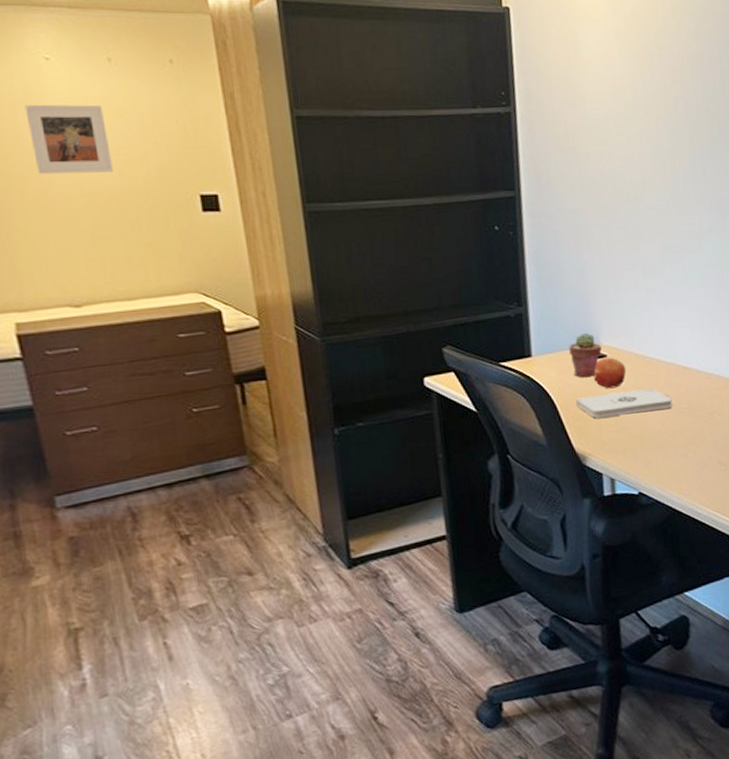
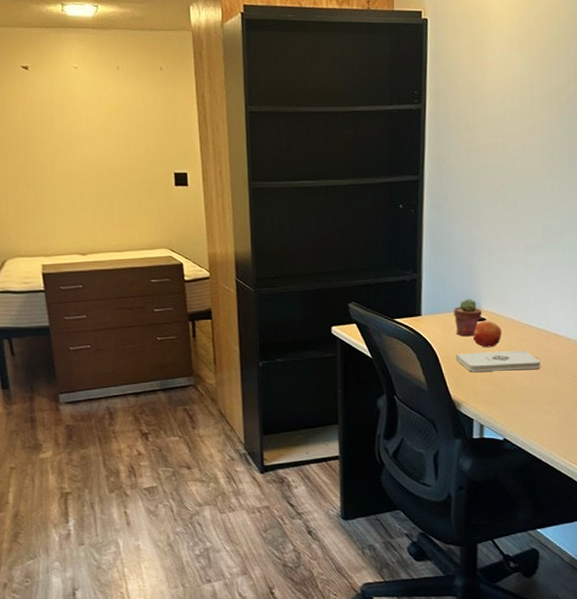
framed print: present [24,104,113,175] -> none [59,102,115,155]

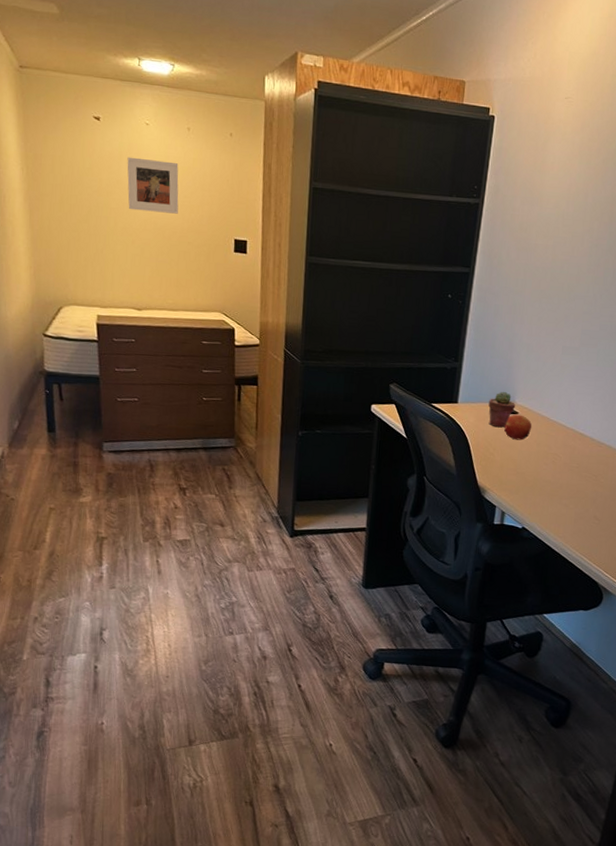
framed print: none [59,102,115,155] -> present [127,157,179,214]
notepad: present [455,350,542,372] -> none [485,442,566,465]

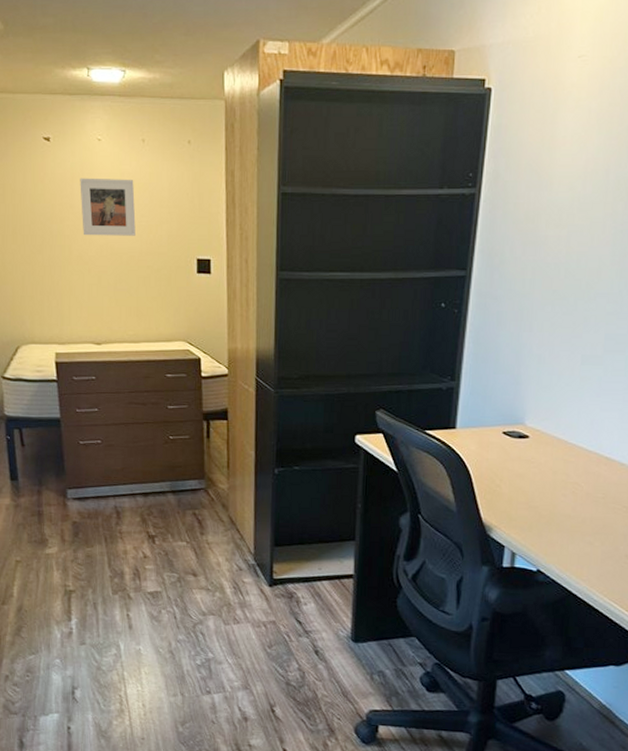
potted succulent: present [488,392,515,428] -> none [493,413,525,455]
apple: present [504,414,532,441] -> none [512,438,547,469]

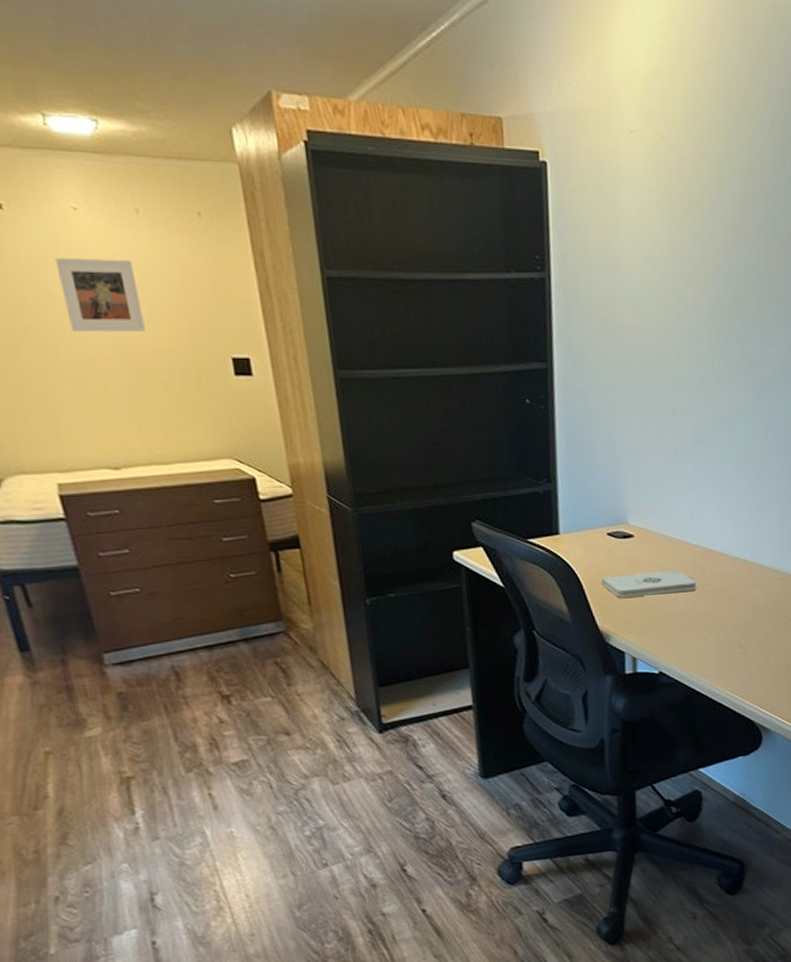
notepad: none [490,473,589,496] -> present [601,570,697,598]

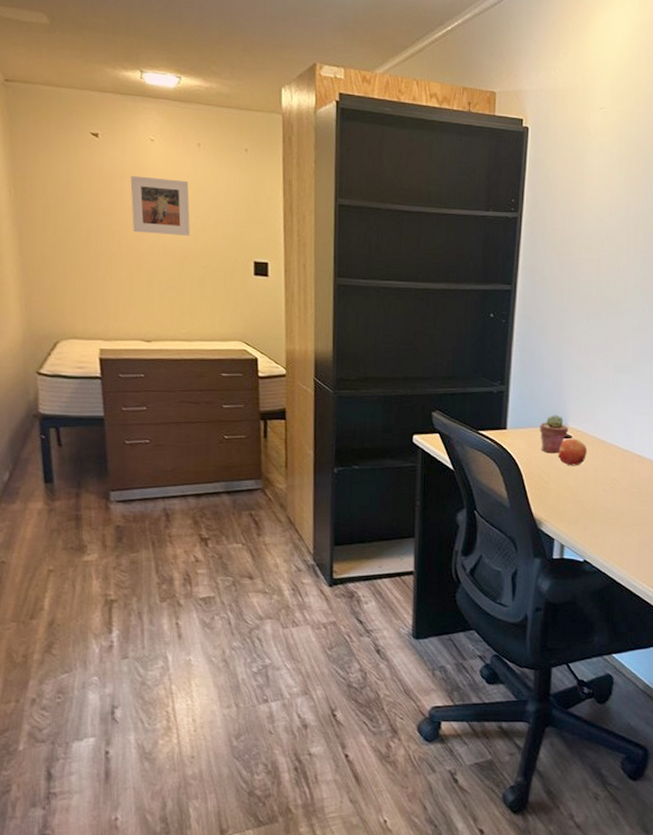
potted succulent: none [596,512,629,557] -> present [540,415,568,454]
notepad: present [601,570,697,598] -> none [539,470,625,491]
apple: none [620,537,653,569] -> present [558,438,588,466]

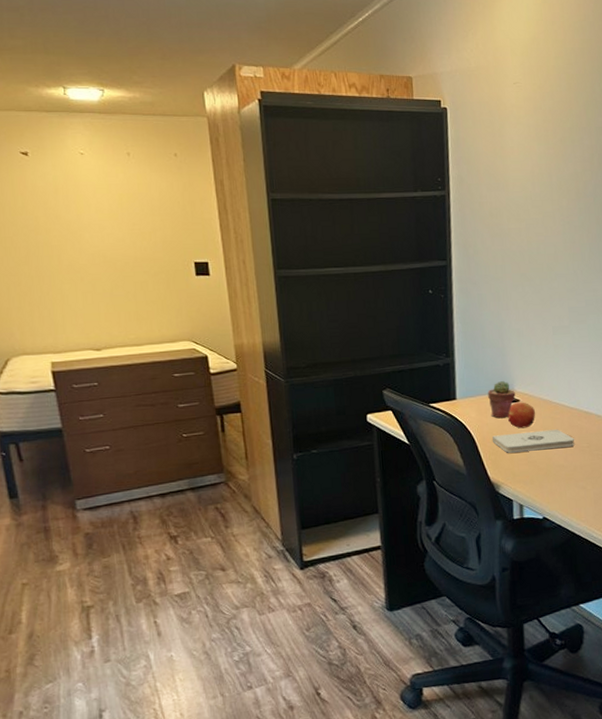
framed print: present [130,175,190,236] -> none [64,189,128,245]
notepad: none [539,470,625,491] -> present [492,429,575,453]

